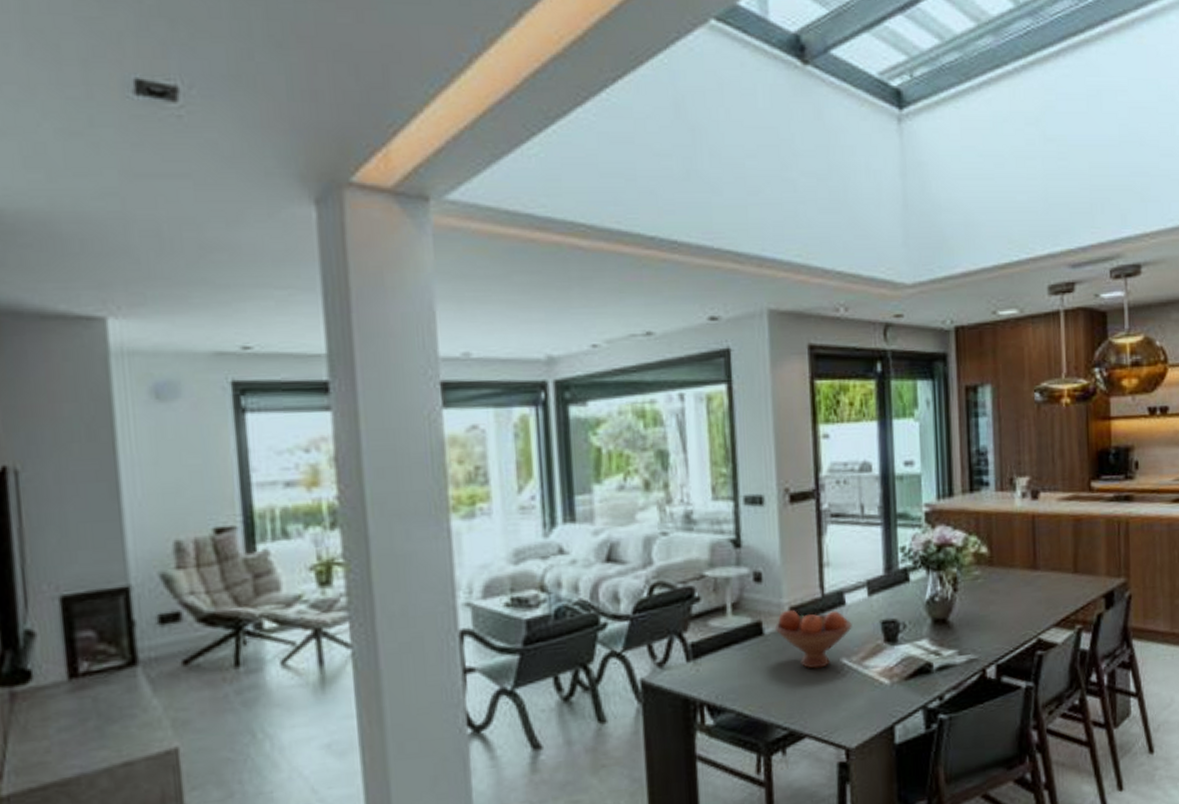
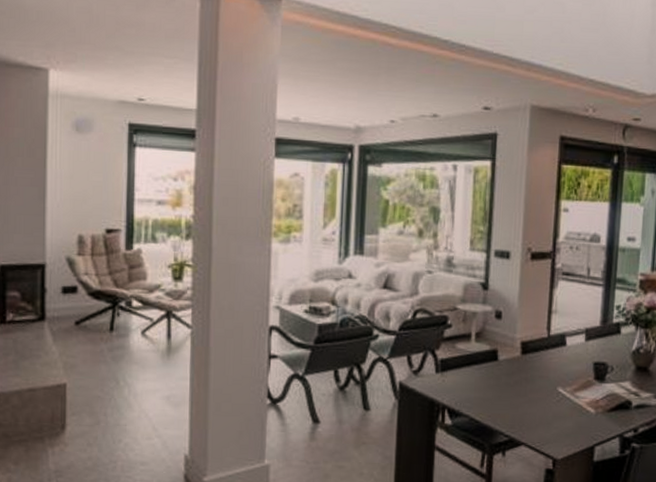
fruit bowl: present [774,609,852,669] -> none [507,343,570,393]

